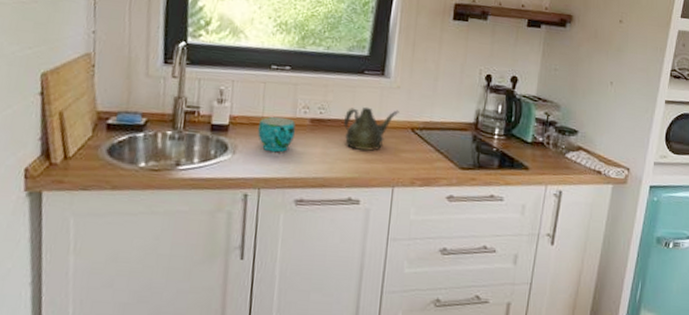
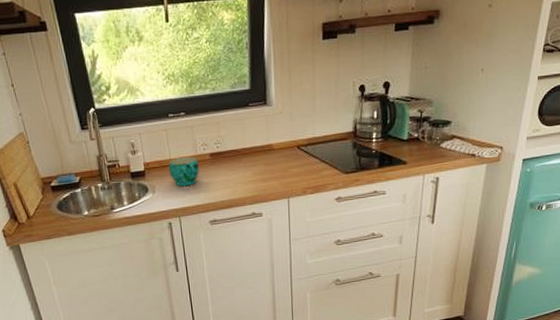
teapot: present [344,106,399,151] -> none [238,132,285,173]

